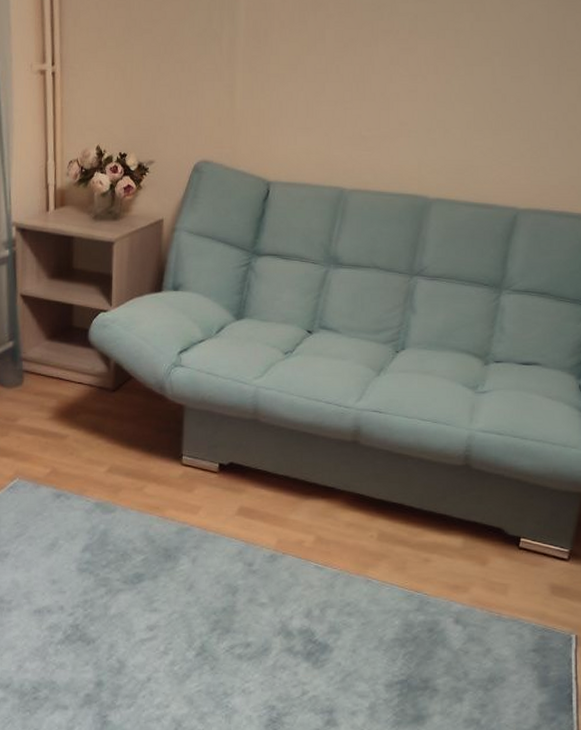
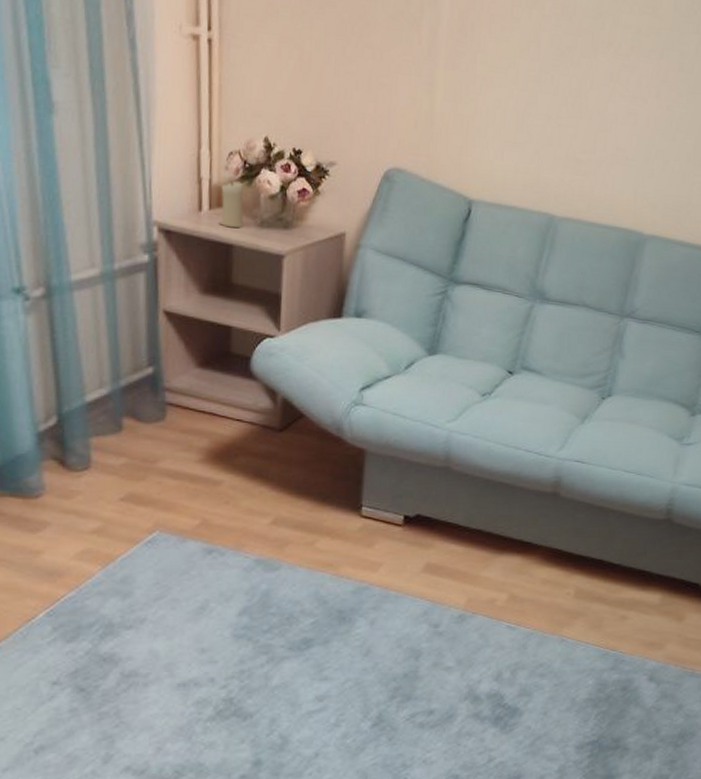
candle: none [62,184,82,223] -> present [219,181,245,229]

